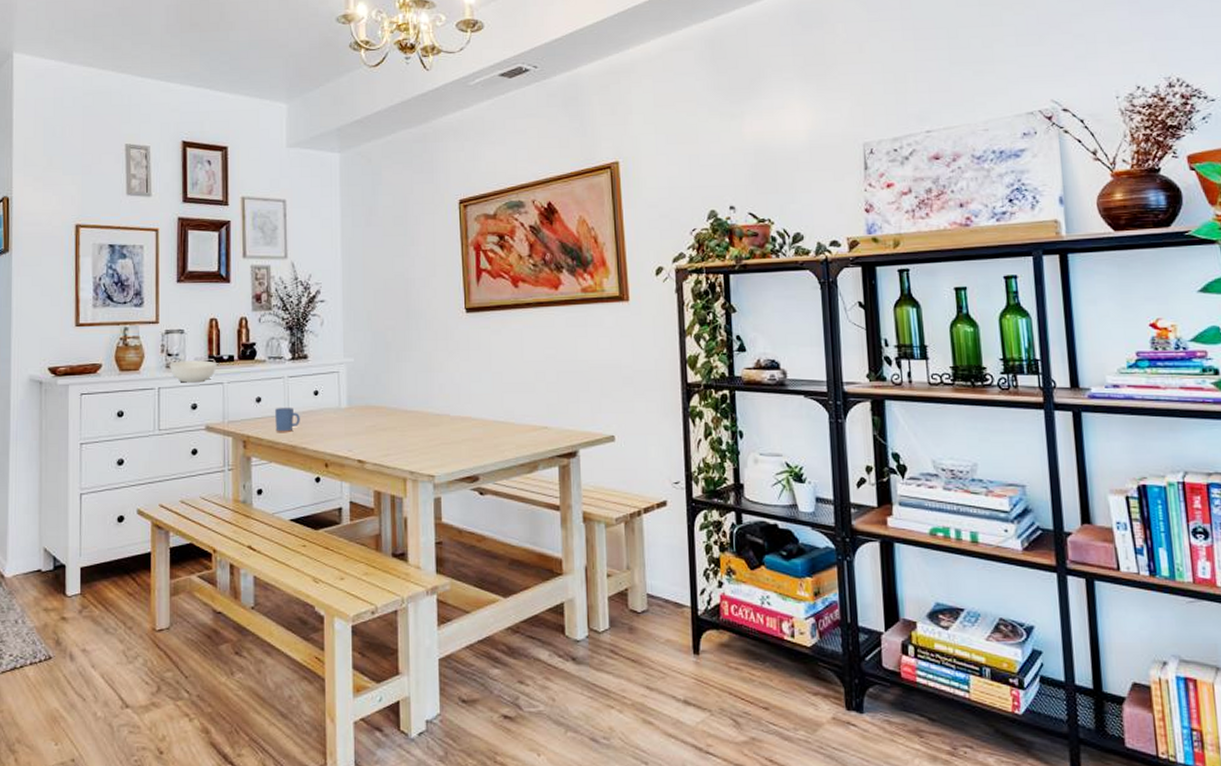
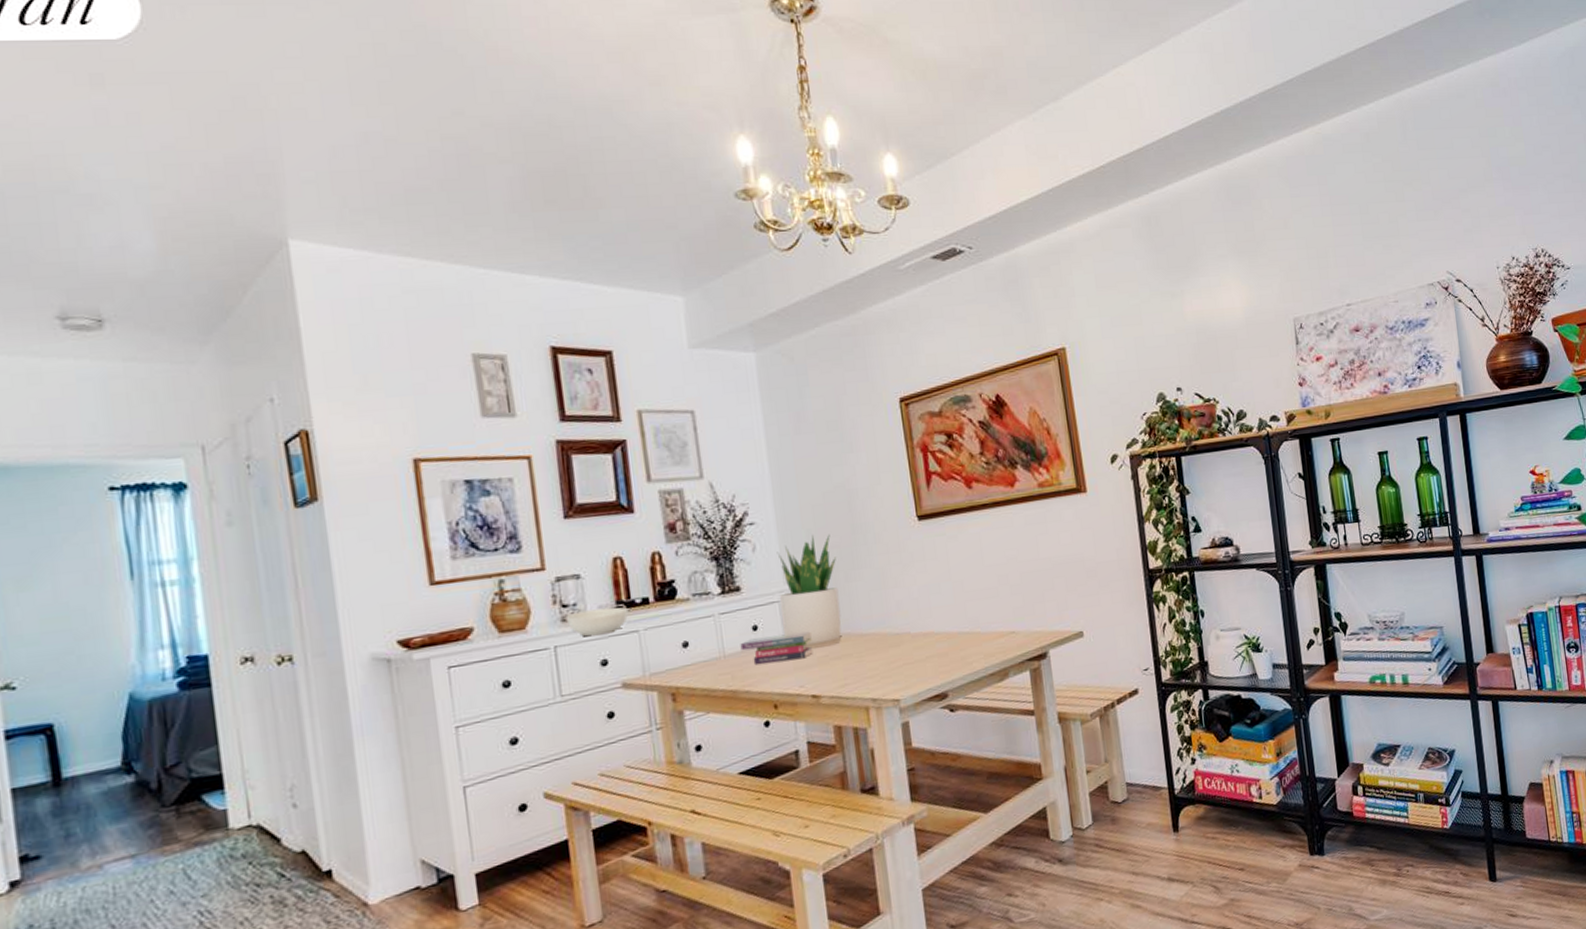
mug: present [275,408,300,432] -> none [707,648,739,678]
books: none [302,402,363,426] -> present [740,631,813,666]
planter: none [339,315,390,419] -> present [776,534,842,650]

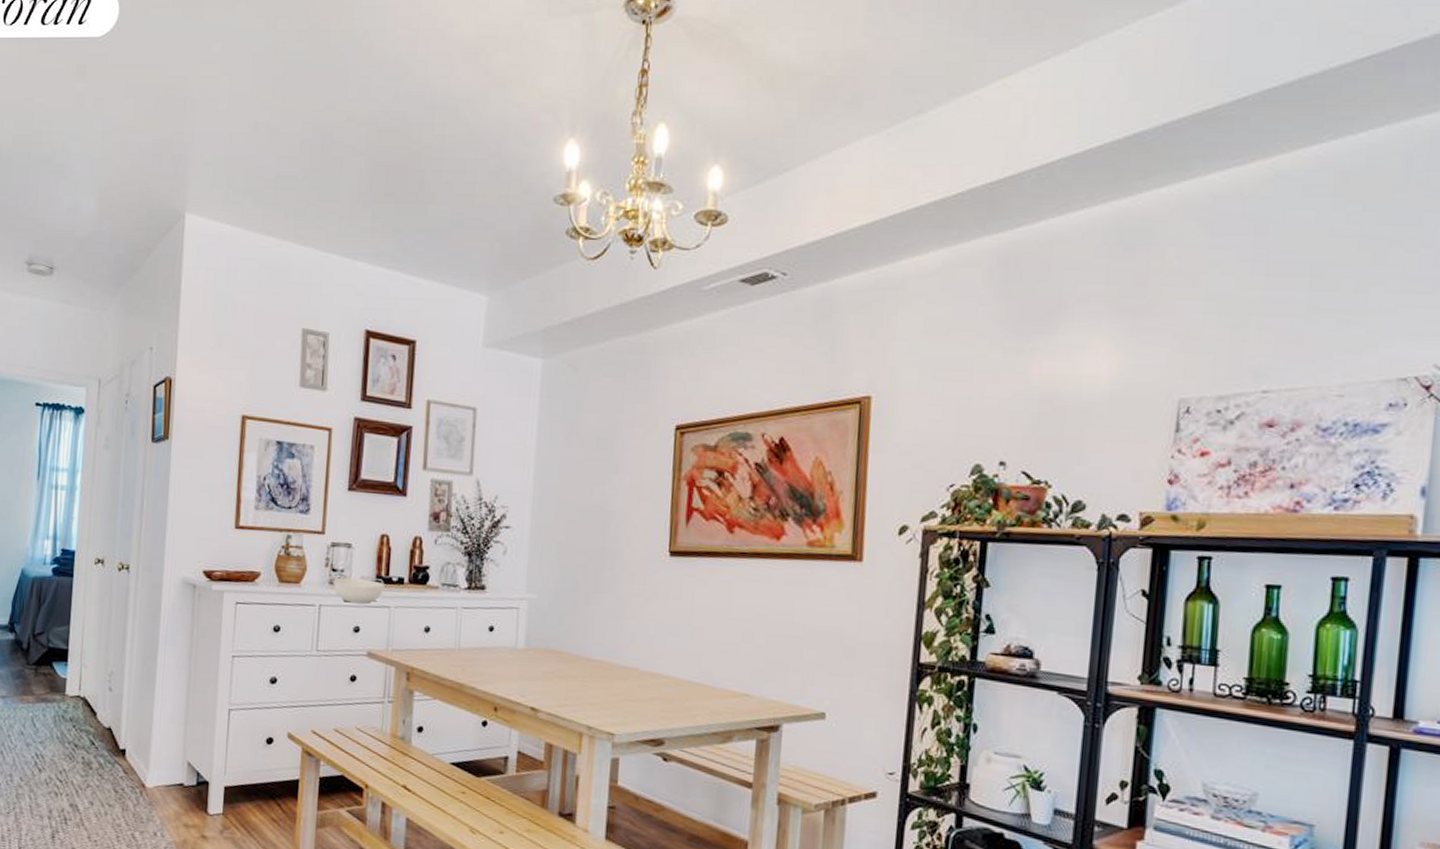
books: present [740,631,813,666] -> none [474,638,542,670]
planter: present [776,534,842,650] -> none [516,549,580,664]

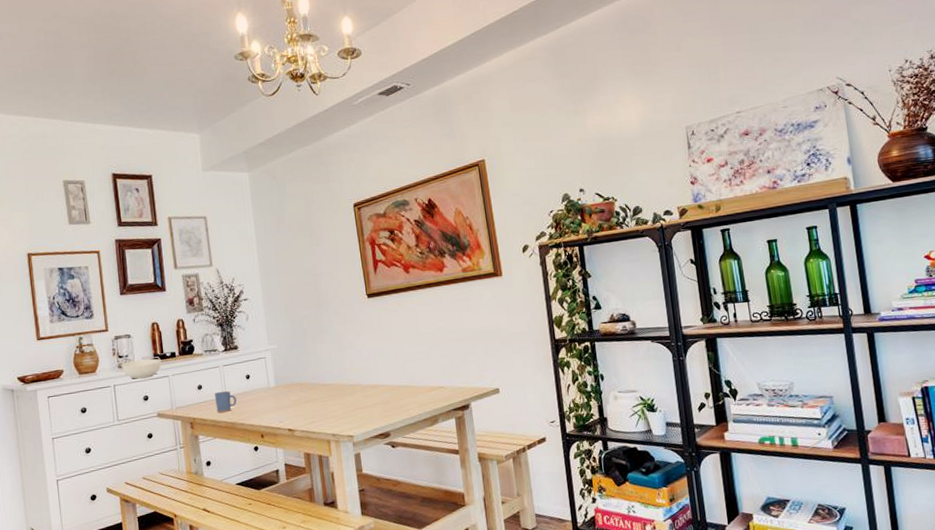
mug: none [443,641,471,669] -> present [215,391,237,413]

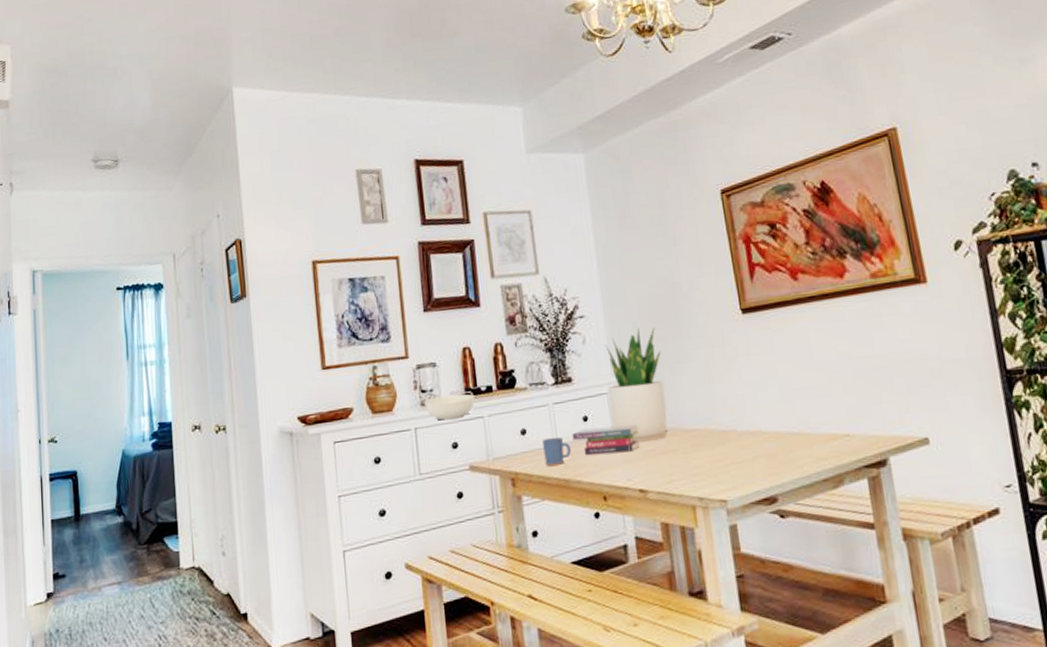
books: none [237,380,289,405] -> present [572,424,640,456]
planter: none [263,307,310,395] -> present [605,327,667,443]

